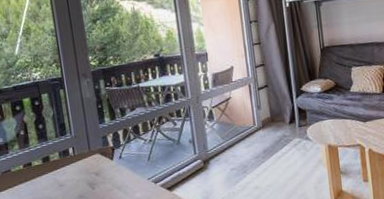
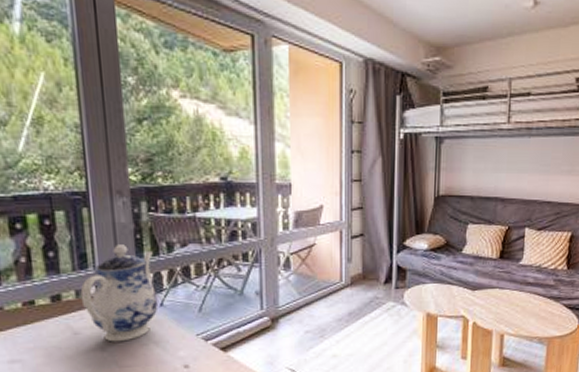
teapot: none [62,114,118,190] -> present [80,244,159,342]

